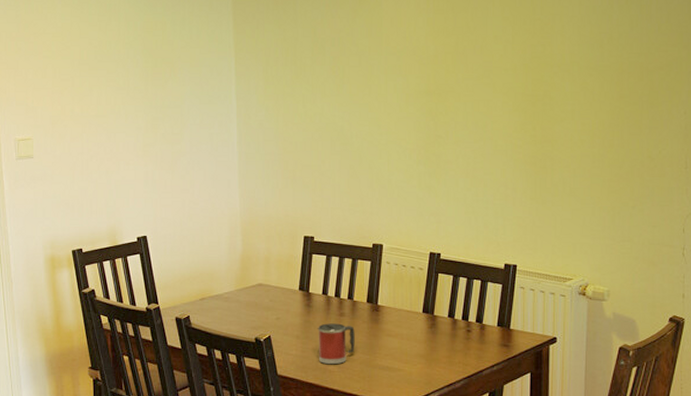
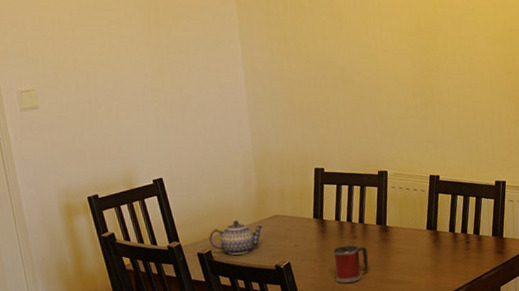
teapot: none [189,286,246,323] -> present [209,220,264,255]

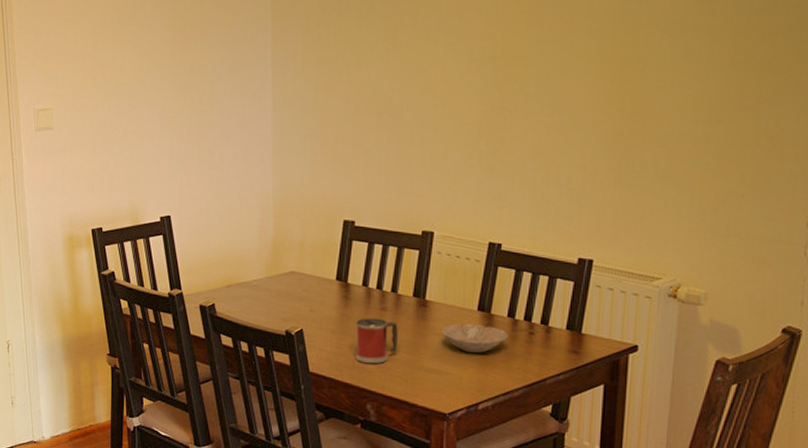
teapot: present [209,220,264,255] -> none [214,273,277,313]
bowl: none [402,240,451,263] -> present [442,323,508,353]

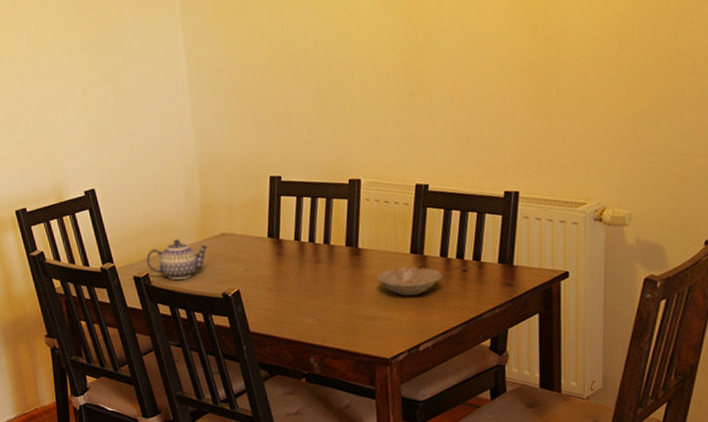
teapot: none [214,273,277,313] -> present [146,239,209,280]
mug: present [355,318,398,364] -> none [290,271,335,318]

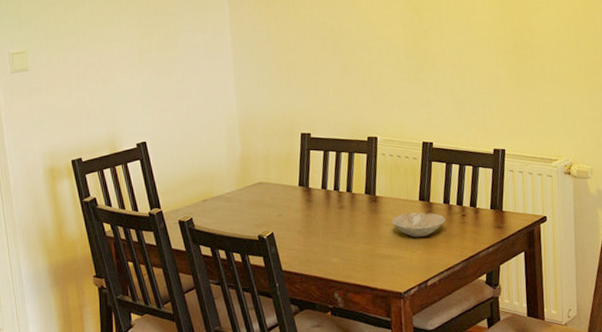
teapot: present [146,239,209,280] -> none [191,187,247,224]

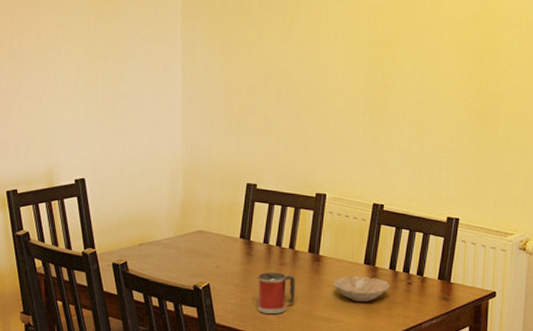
mug: none [318,216,356,257] -> present [257,272,295,315]

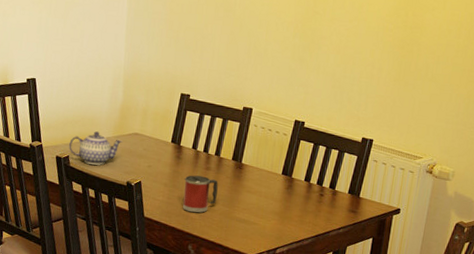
teapot: none [126,232,186,270] -> present [69,131,122,165]
bowl: present [334,276,390,302] -> none [252,184,304,208]

